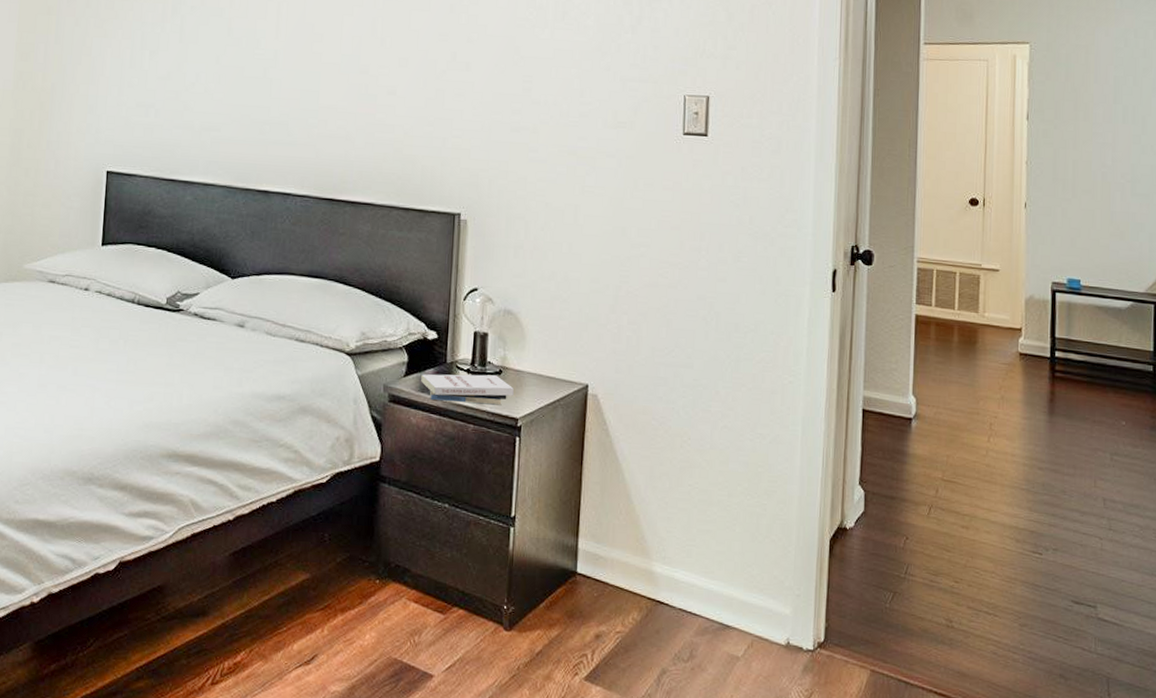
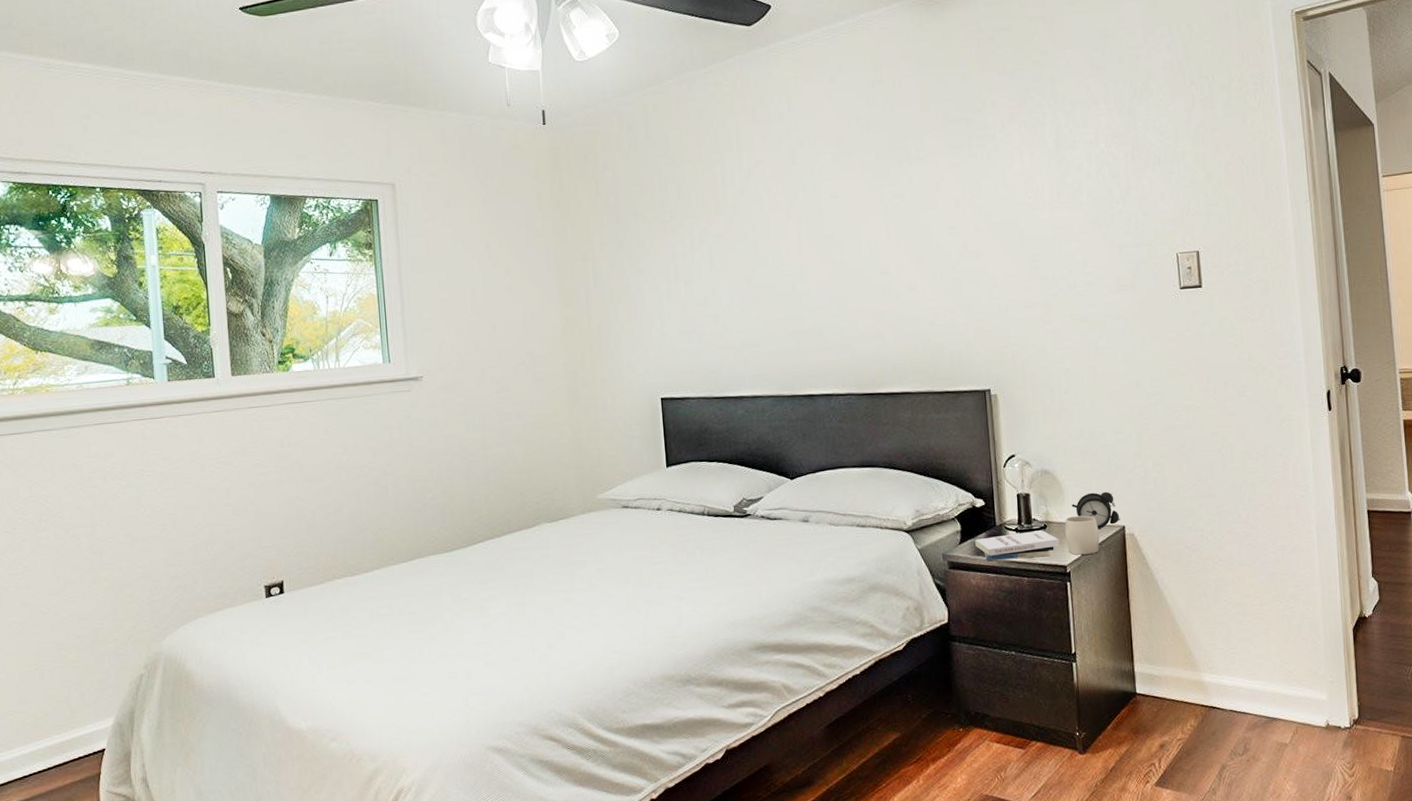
mug: none [521,365,559,410] -> present [1064,515,1100,555]
alarm clock: none [533,342,584,384] -> present [1072,491,1120,529]

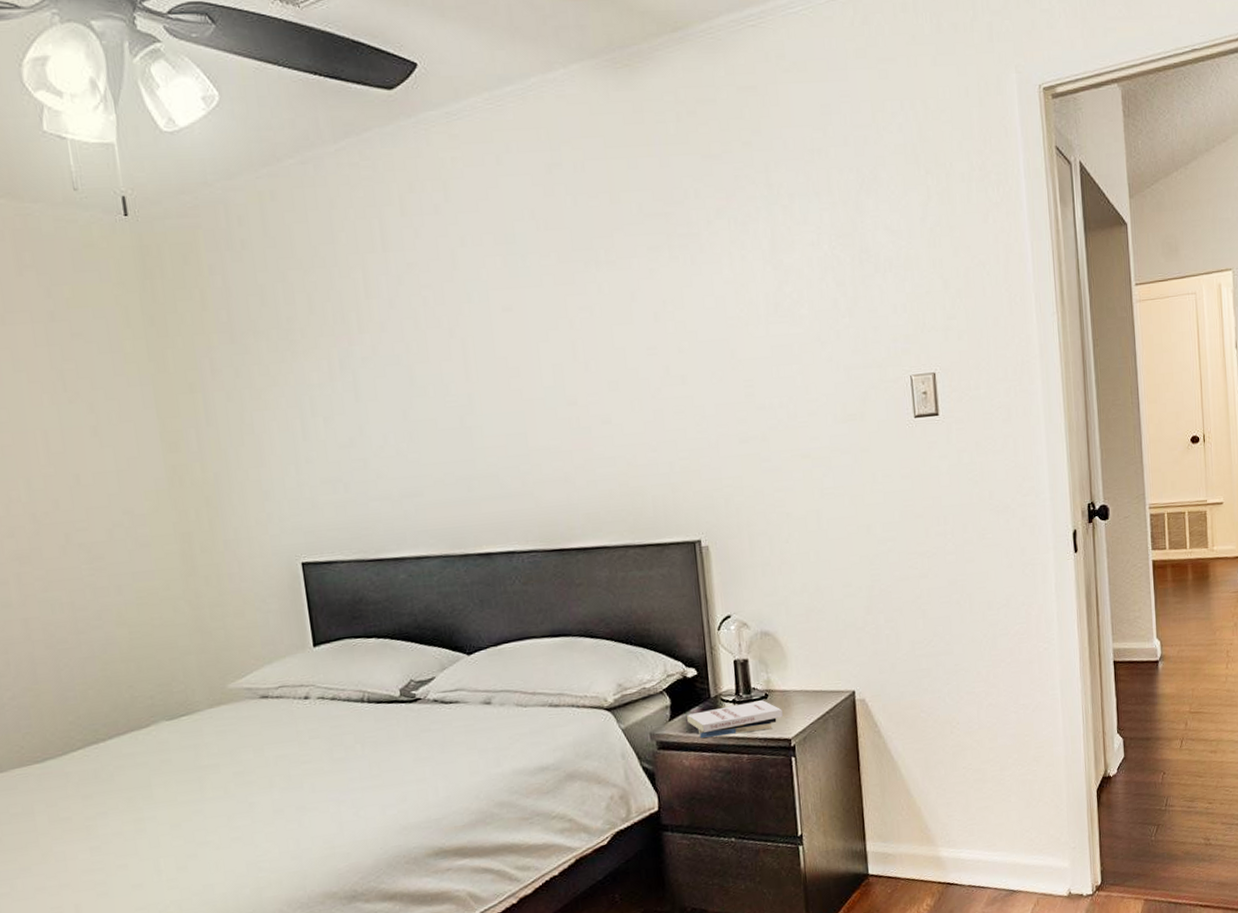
mug: present [1064,515,1100,555] -> none [788,681,827,726]
alarm clock: present [1072,491,1120,529] -> none [796,653,850,696]

